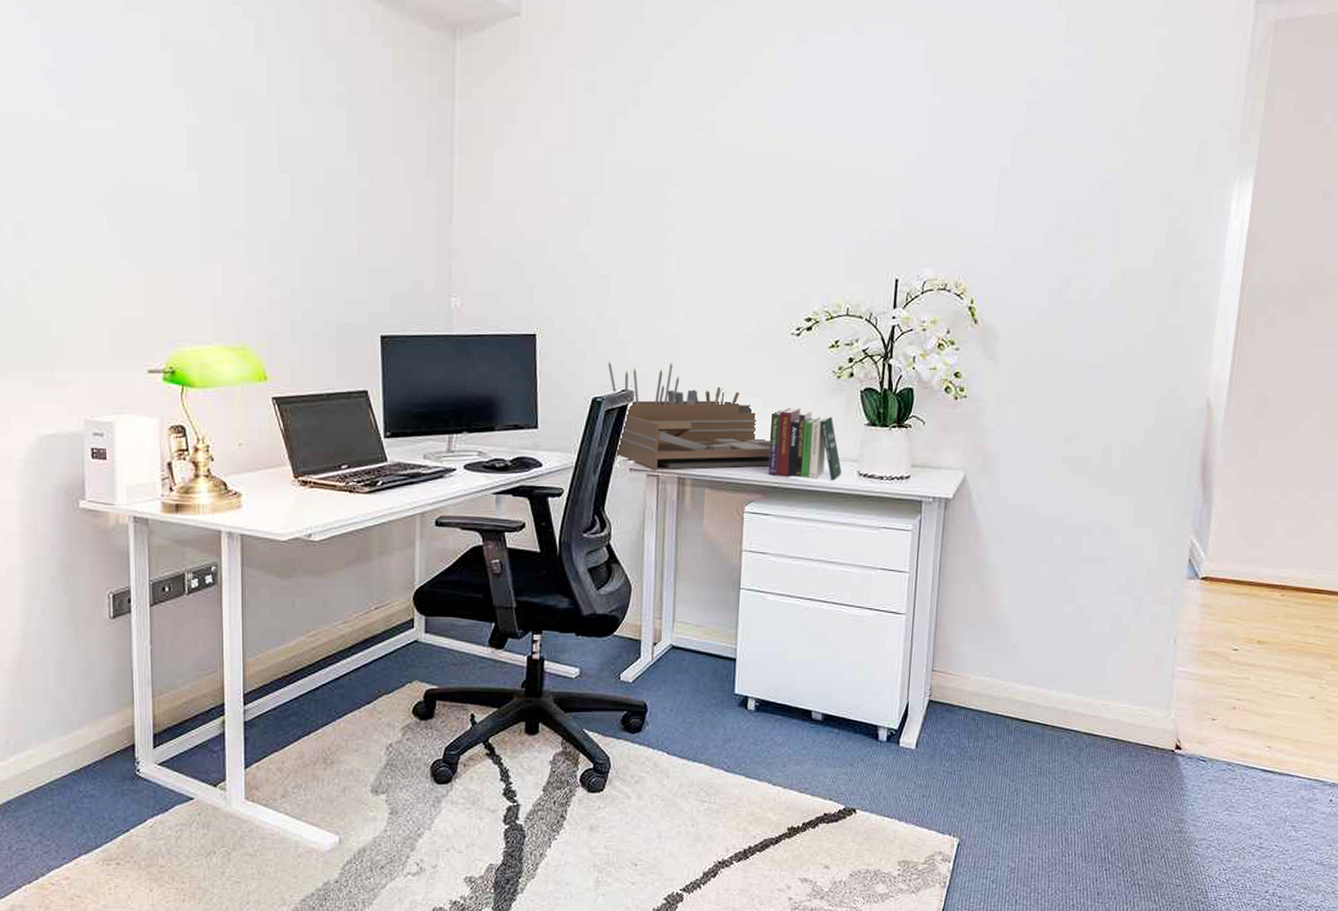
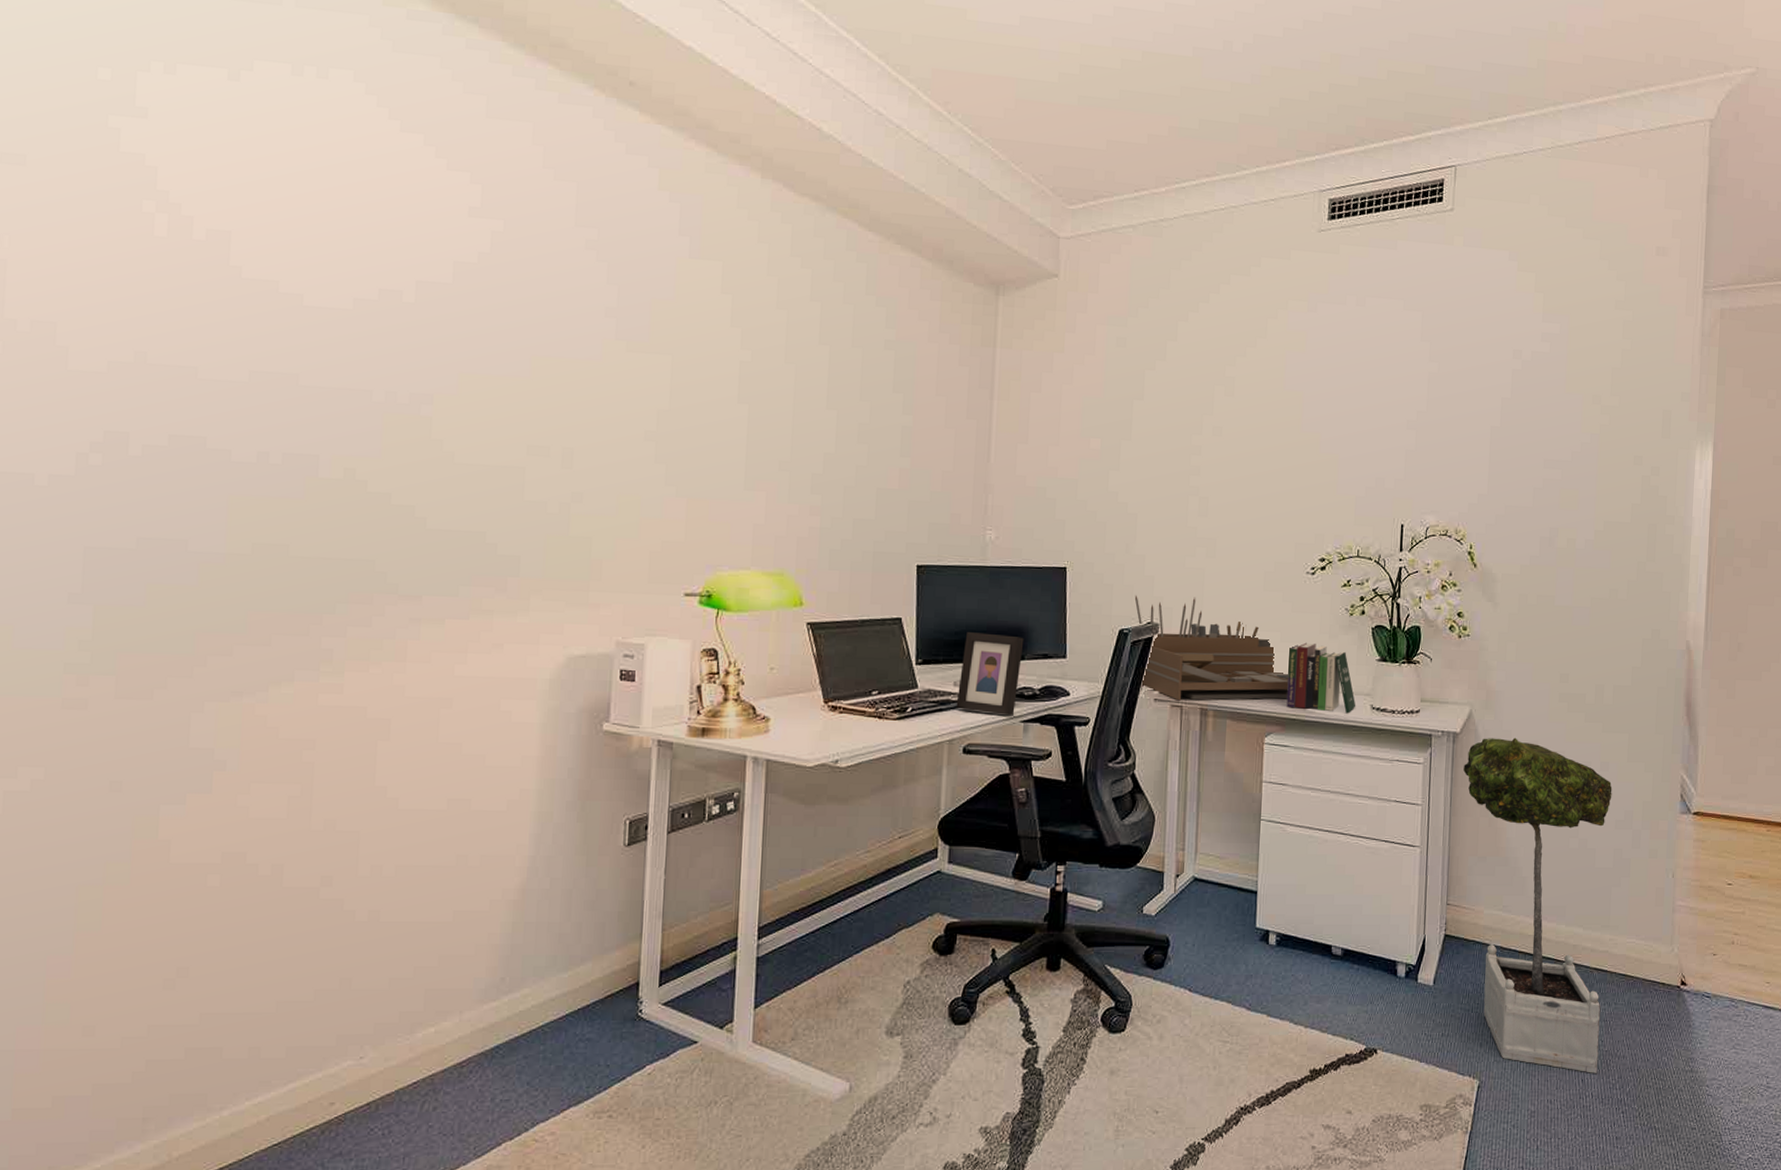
picture frame: none [426,404,494,488] -> present [956,632,1024,716]
potted tree: none [955,503,1115,833] -> present [1463,737,1612,1073]

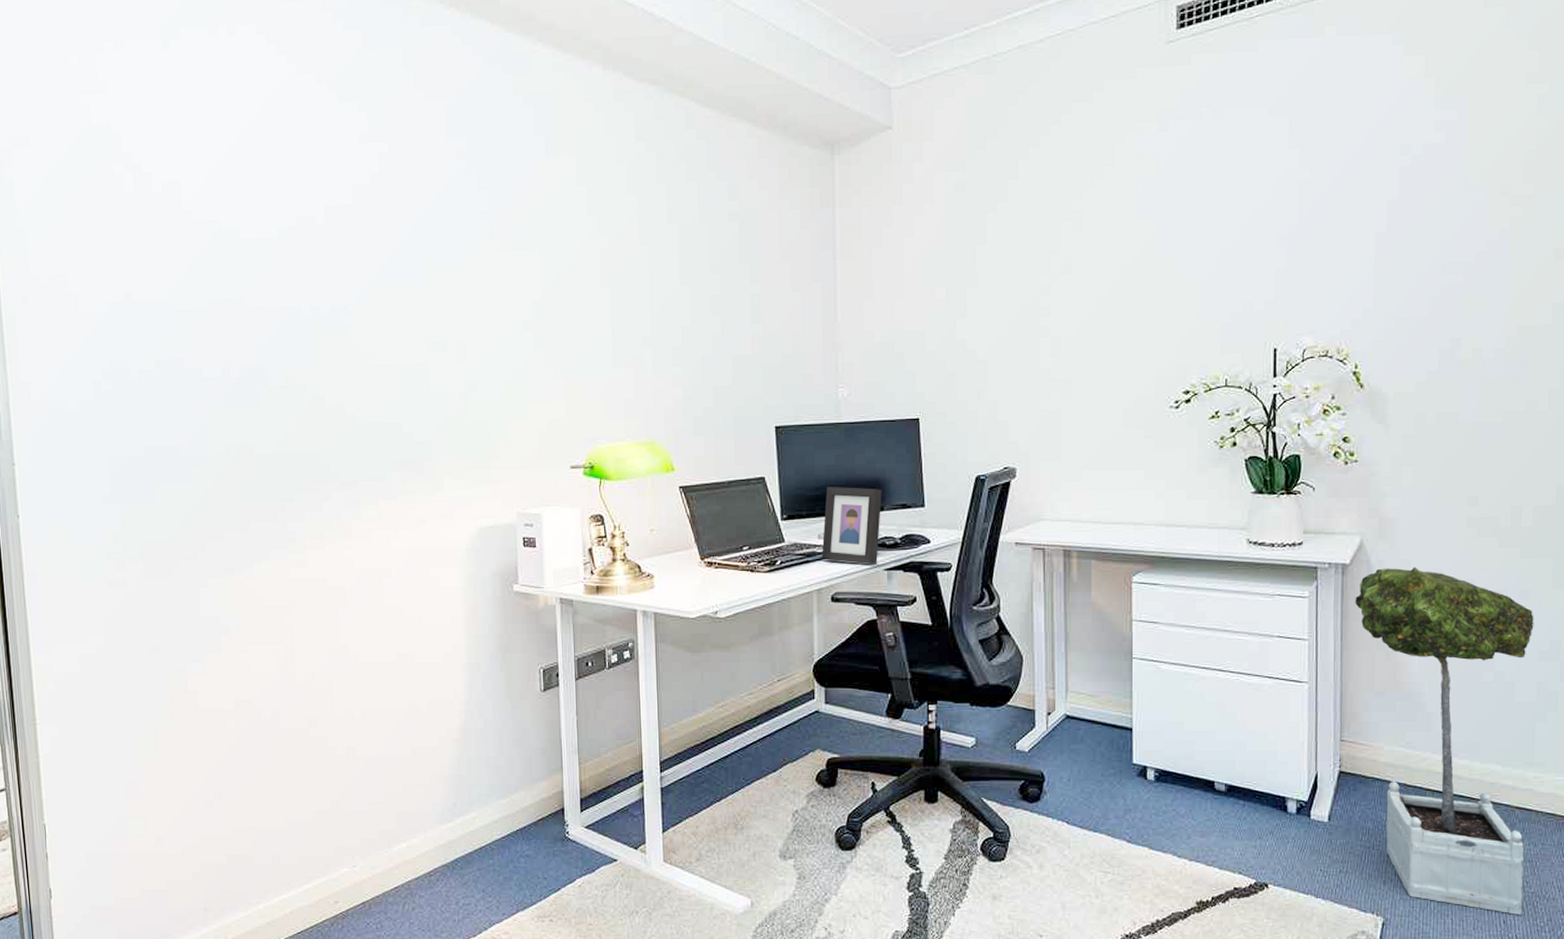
desk organizer: present [1134,595,1293,701] -> none [989,439,1159,543]
books: present [1286,642,1356,714] -> none [1154,478,1231,549]

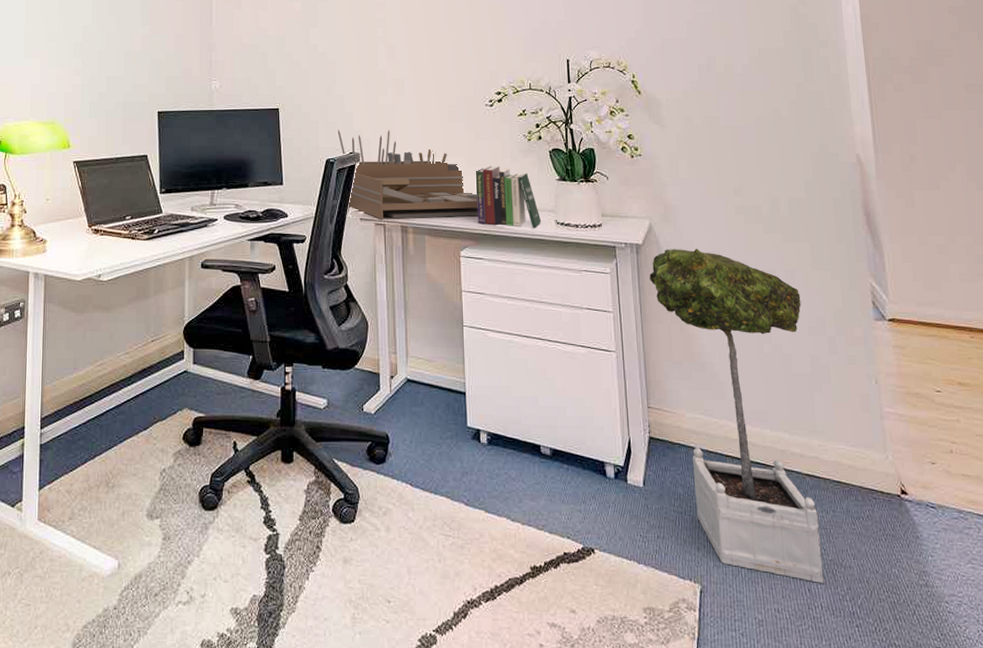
picture frame: present [821,487,882,565] -> none [194,165,247,235]
desk organizer: none [989,439,1159,543] -> present [337,129,479,220]
books: none [1154,478,1231,549] -> present [476,166,542,229]

